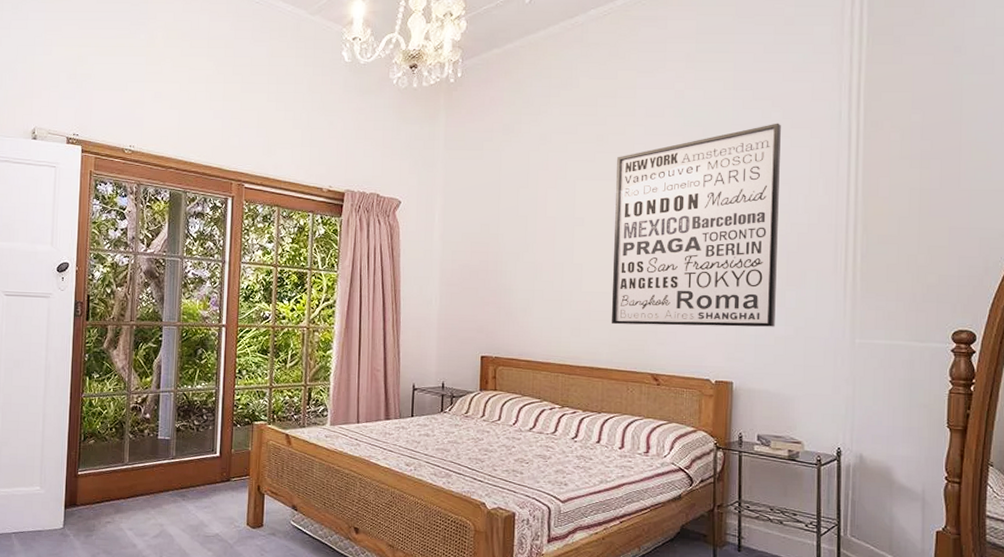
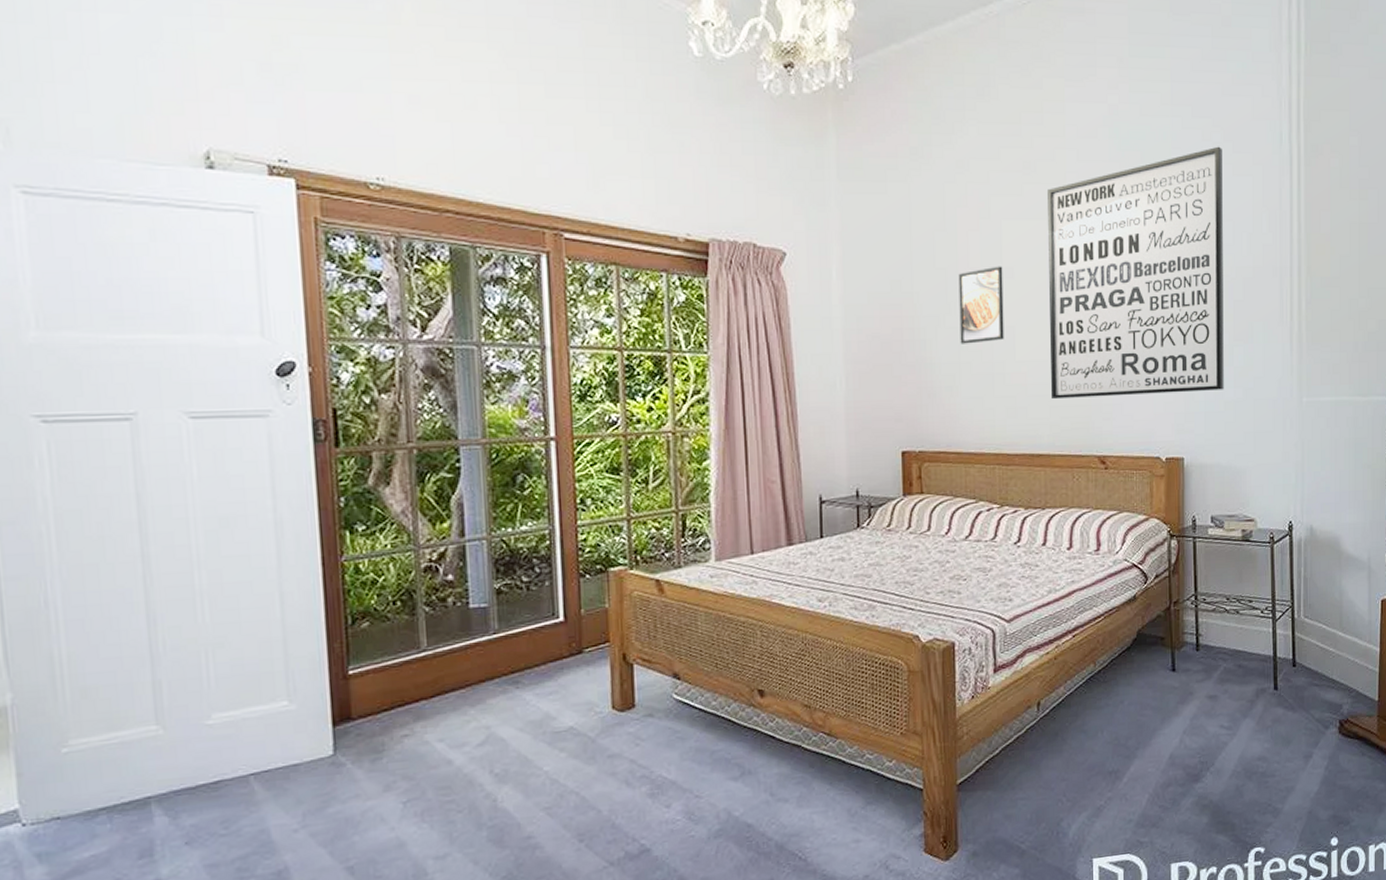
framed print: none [535,216,575,276] -> present [958,266,1004,344]

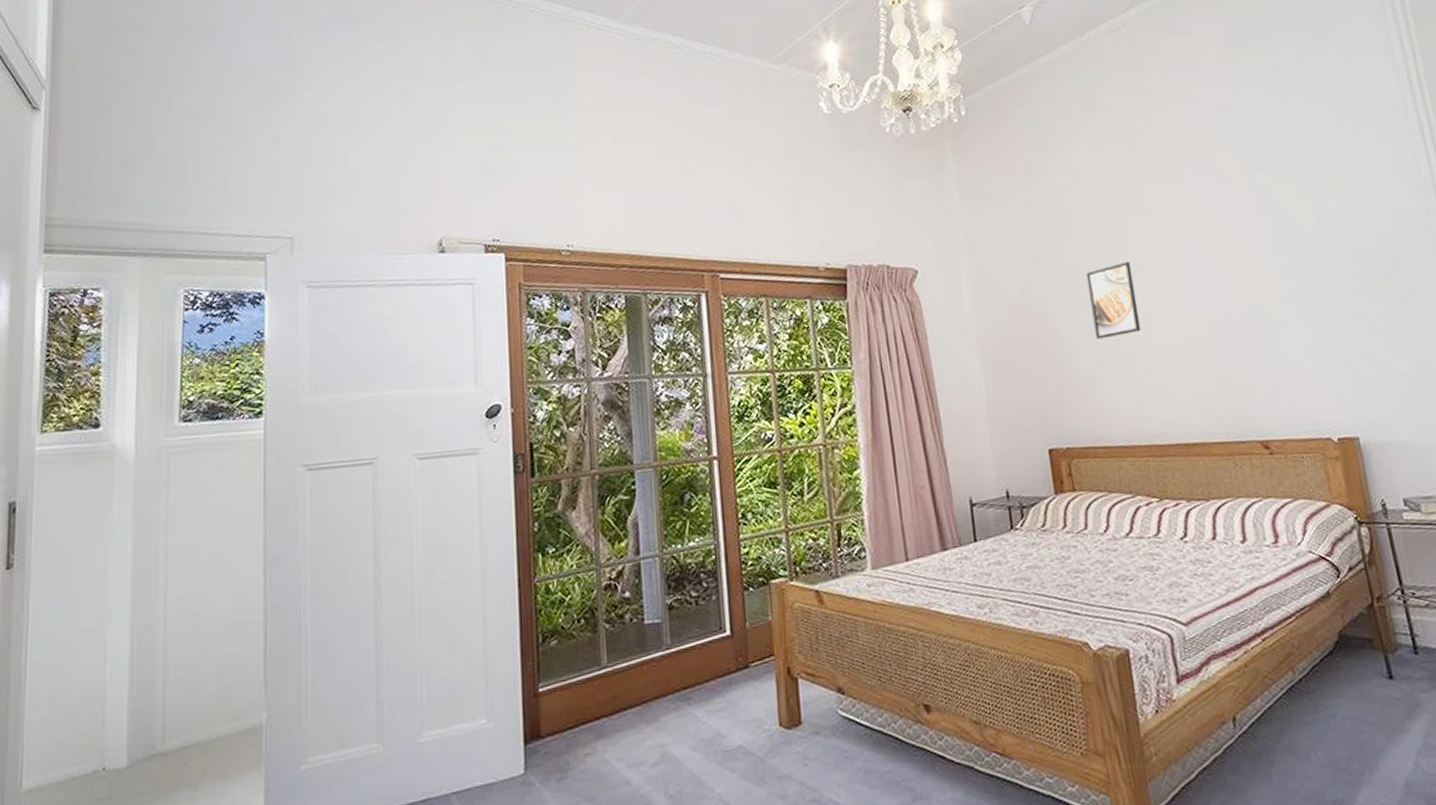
wall art: present [1048,146,1224,400] -> none [1166,124,1392,386]

